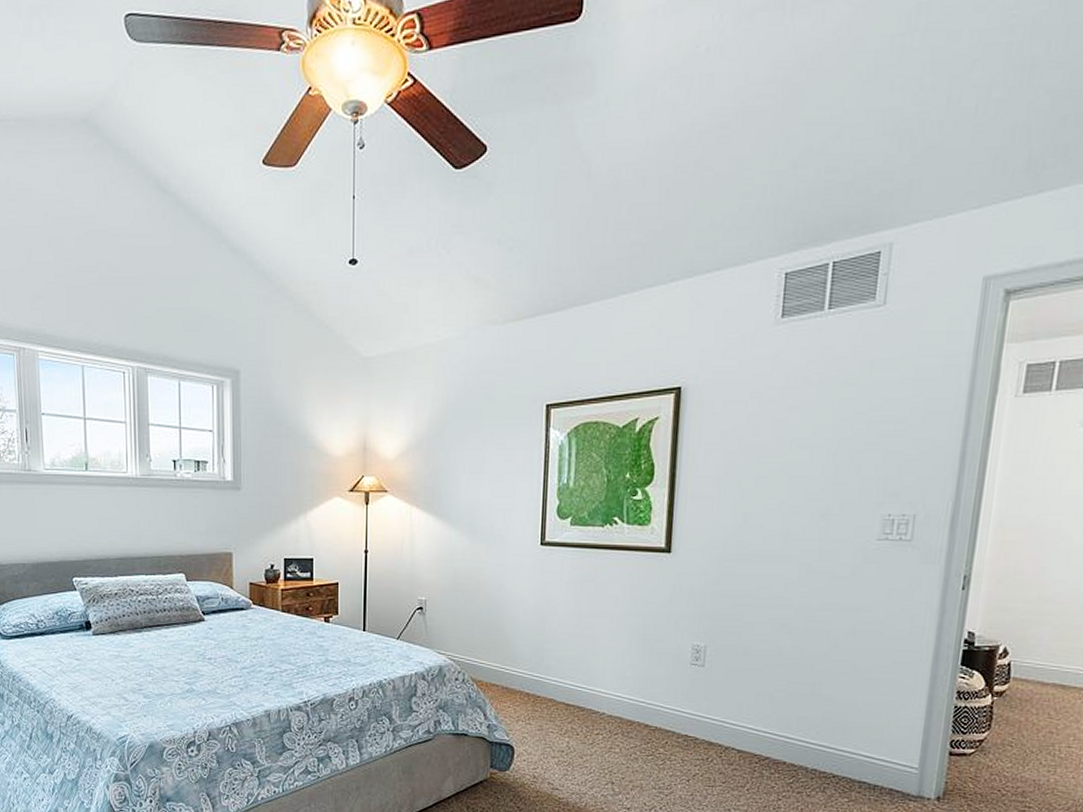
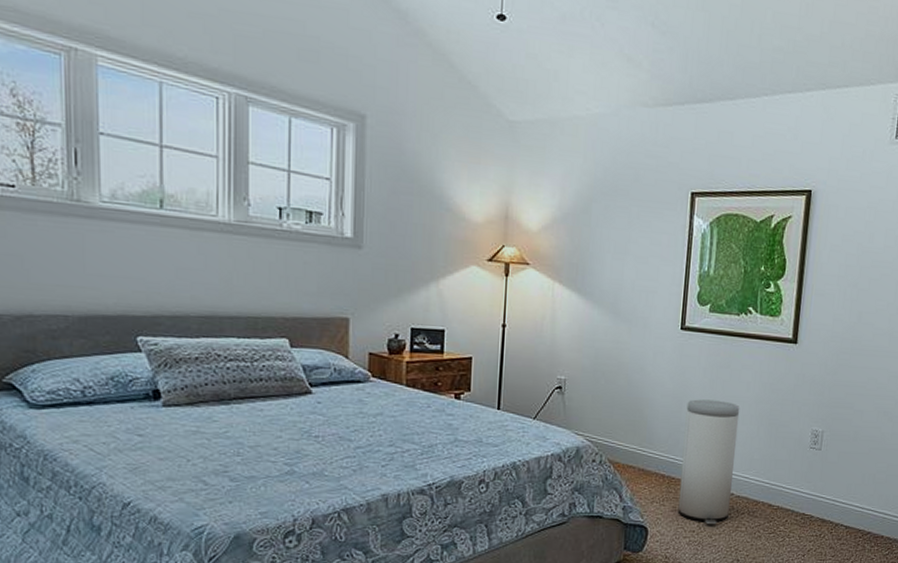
pedal bin: none [545,615,609,745] -> present [678,399,740,525]

